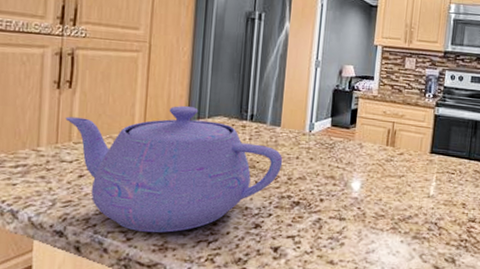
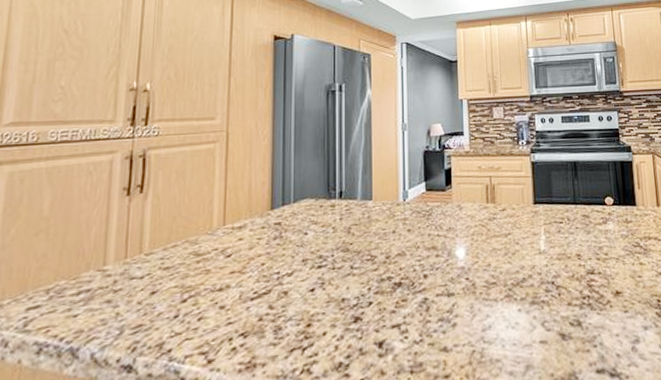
teapot: present [65,106,283,233] -> none [135,193,379,350]

